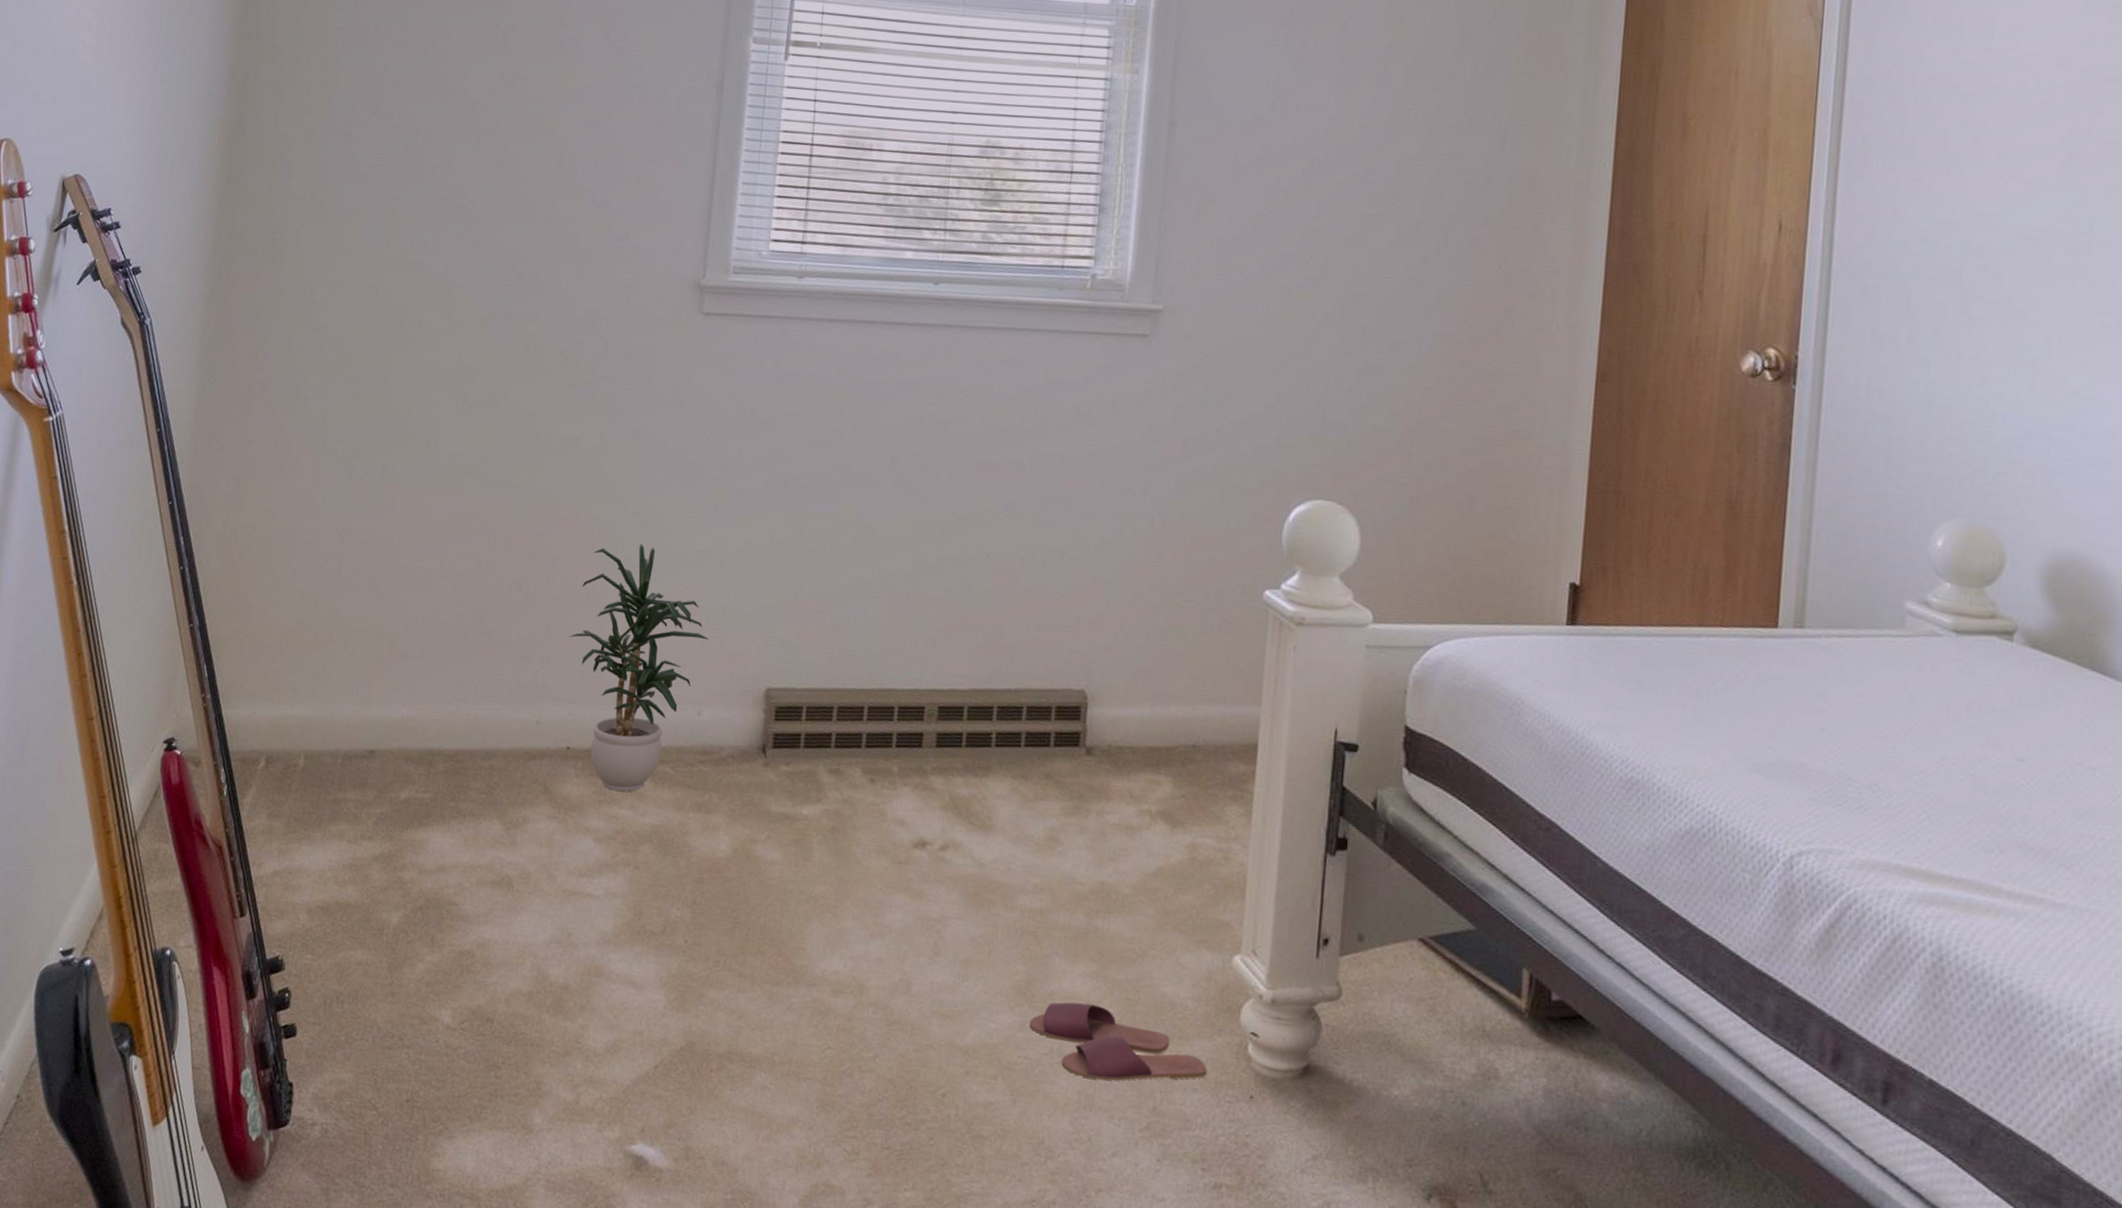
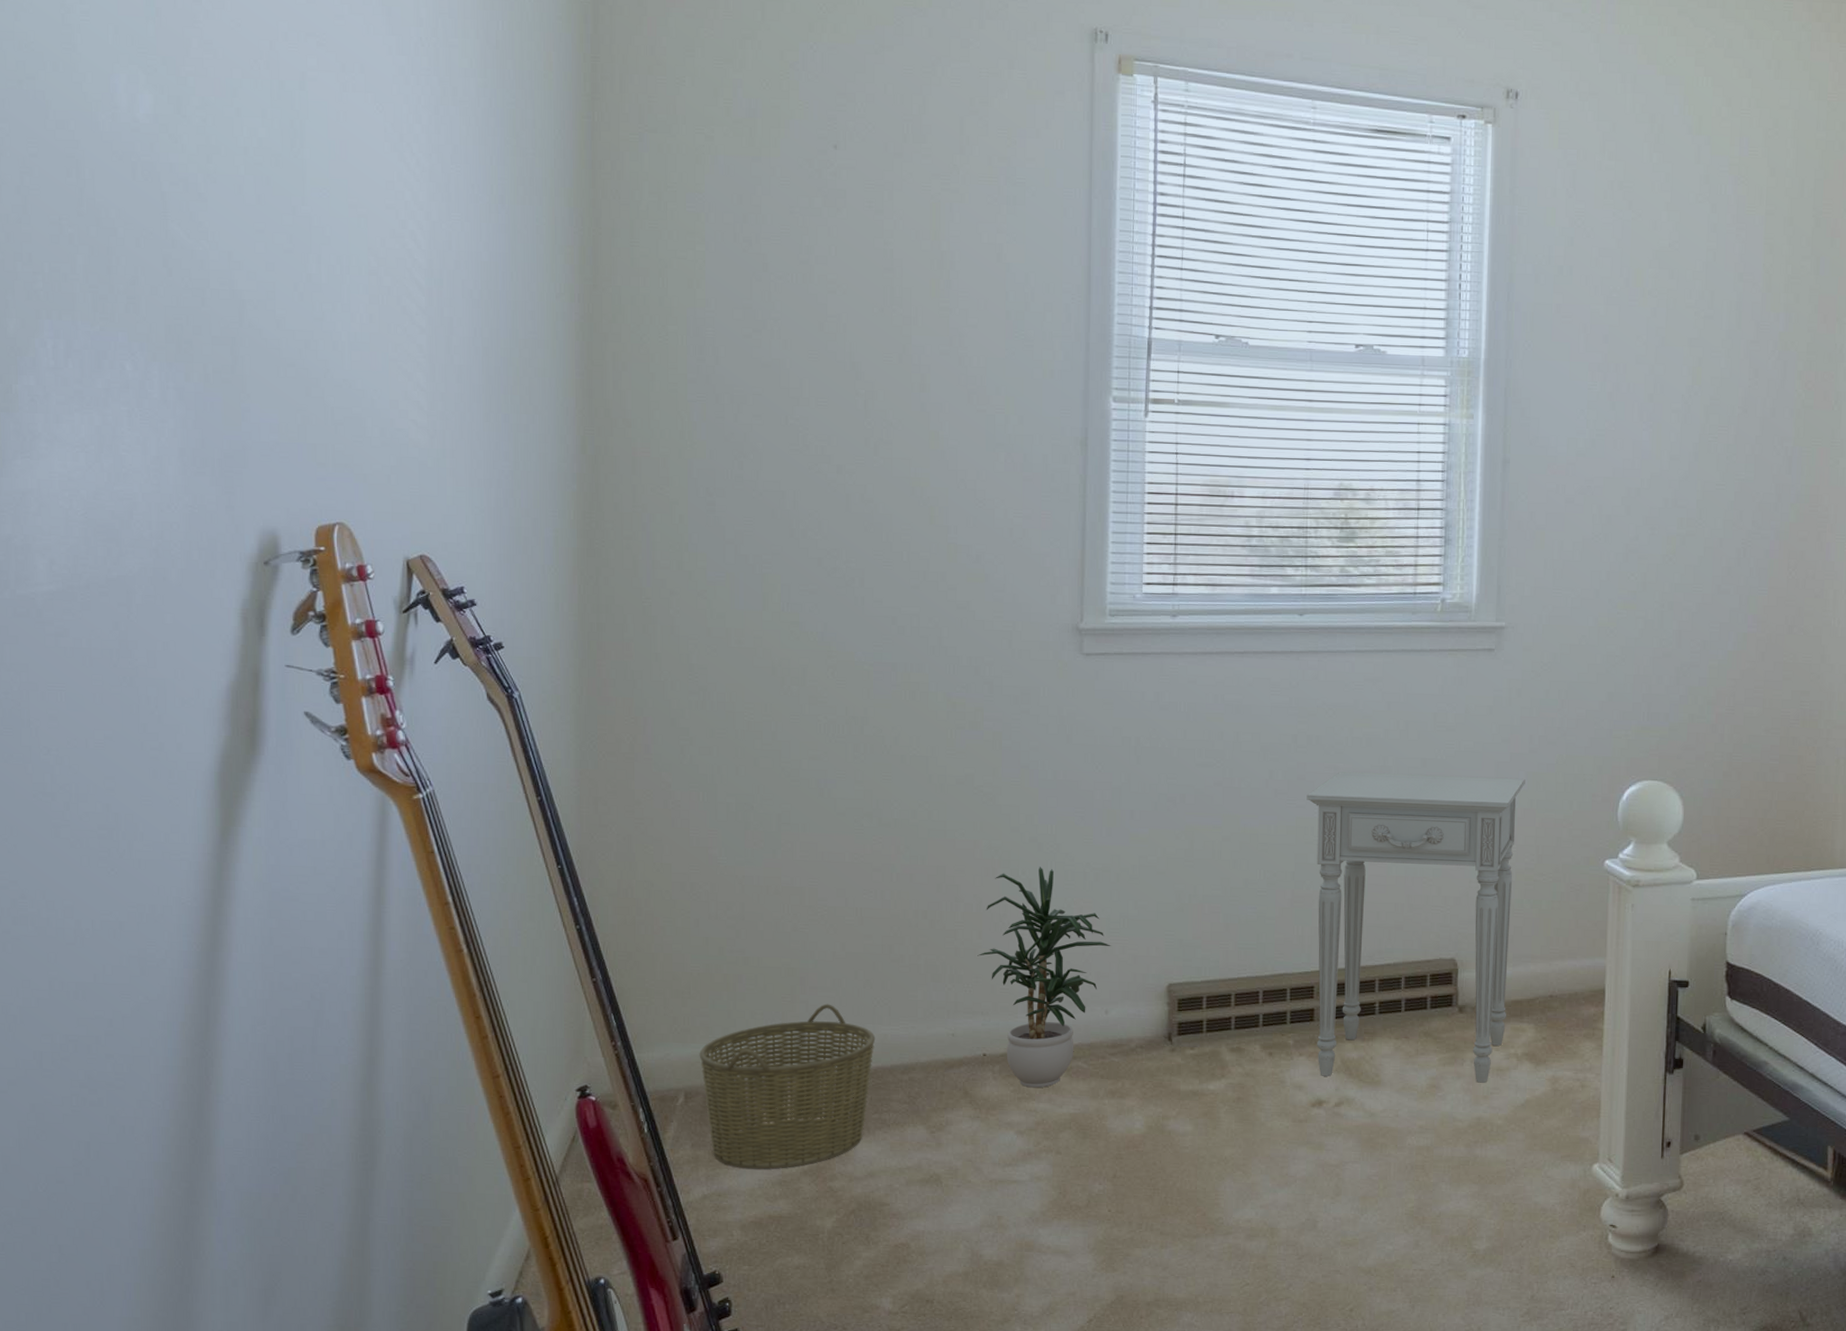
basket: none [284,674,459,851] -> present [699,1004,876,1169]
nightstand: none [923,463,1176,842] -> present [1306,772,1525,1083]
slippers: present [1029,1002,1207,1081] -> none [1422,1219,1575,1280]

